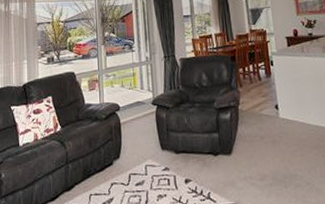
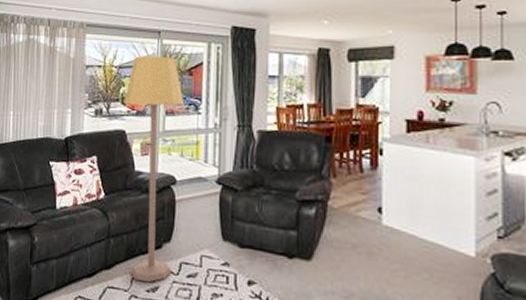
lamp: none [71,9,124,196] -> present [124,56,185,283]

